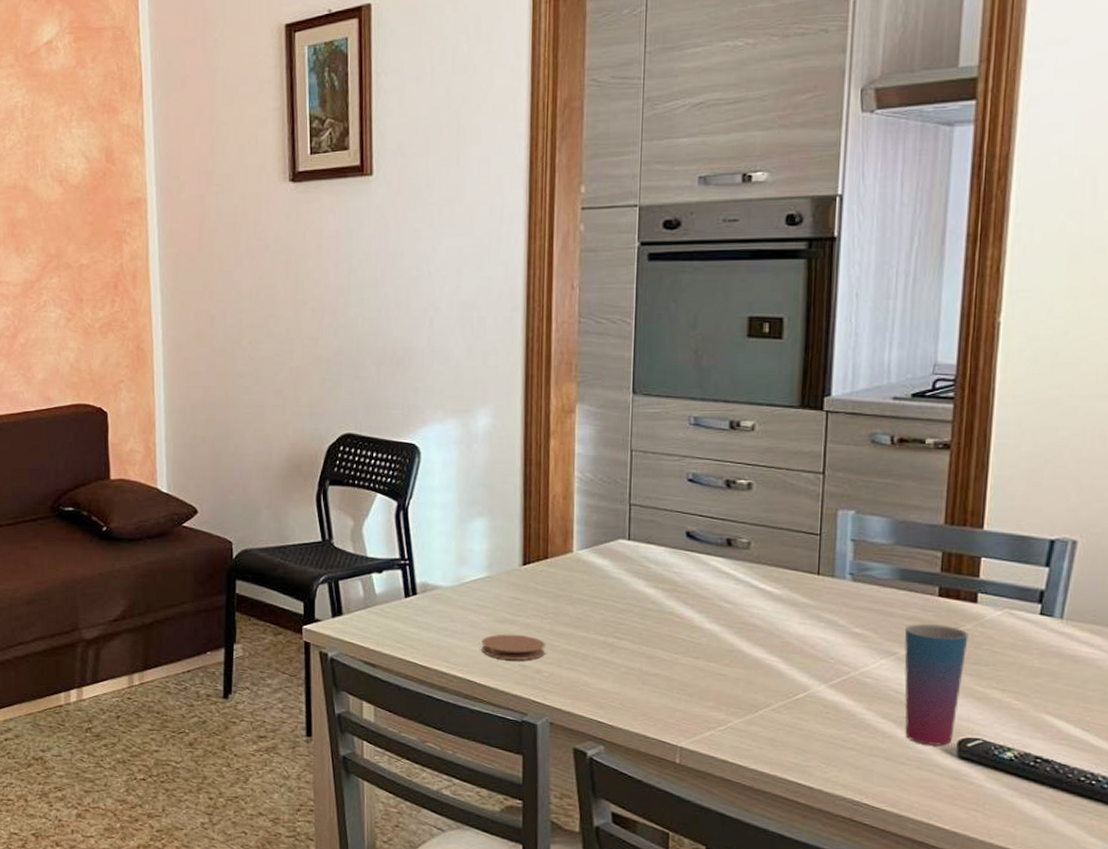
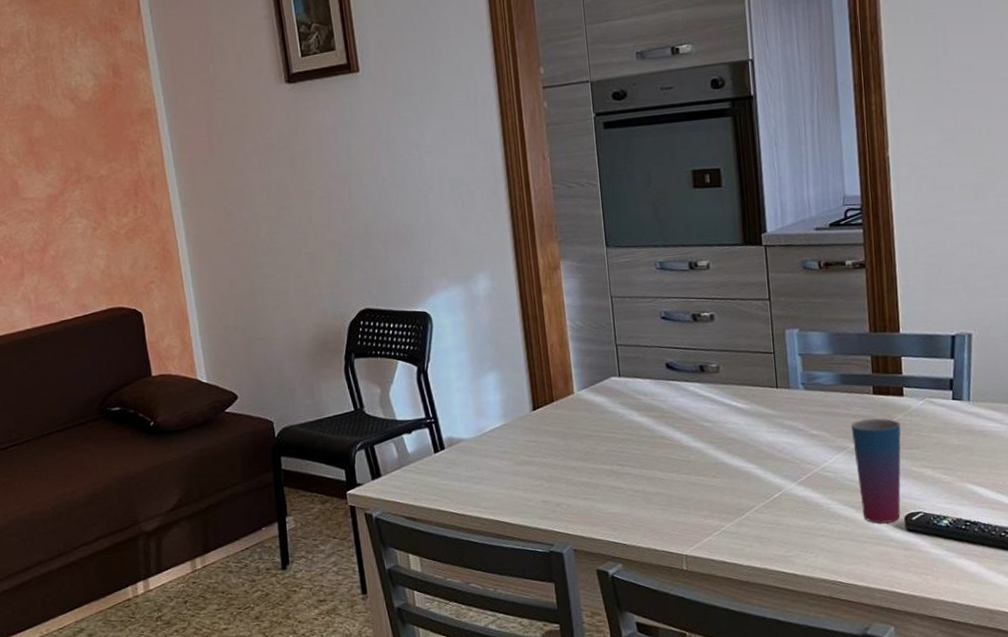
coaster: present [481,634,546,660] -> none [506,473,563,498]

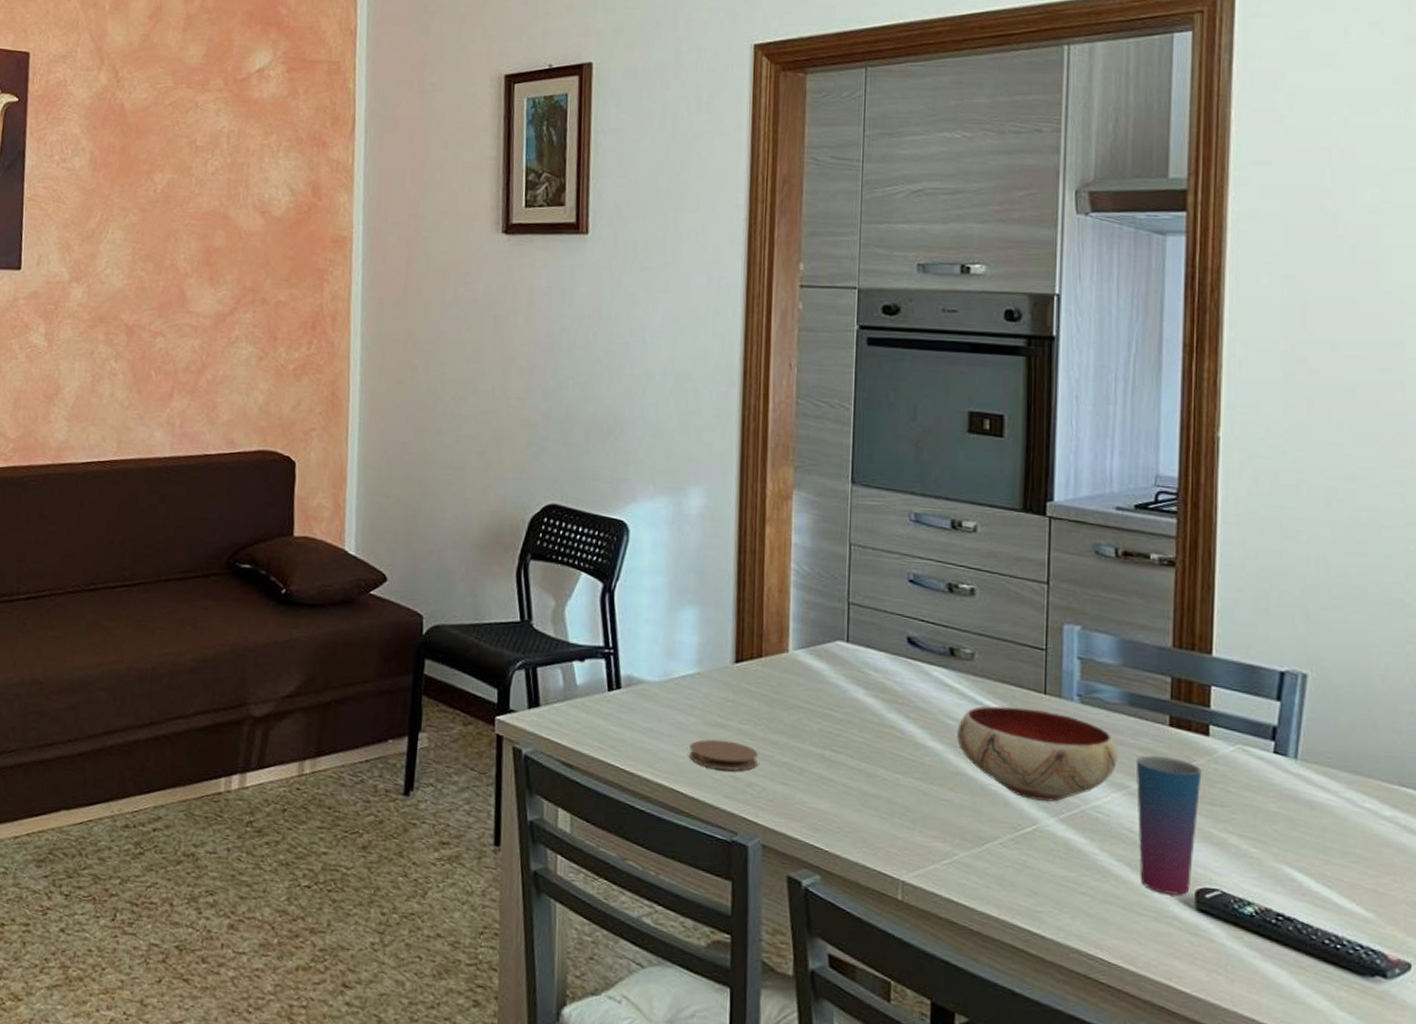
coaster: none [506,473,563,498] -> present [689,739,759,771]
bowl: none [713,401,837,472] -> present [957,706,1118,803]

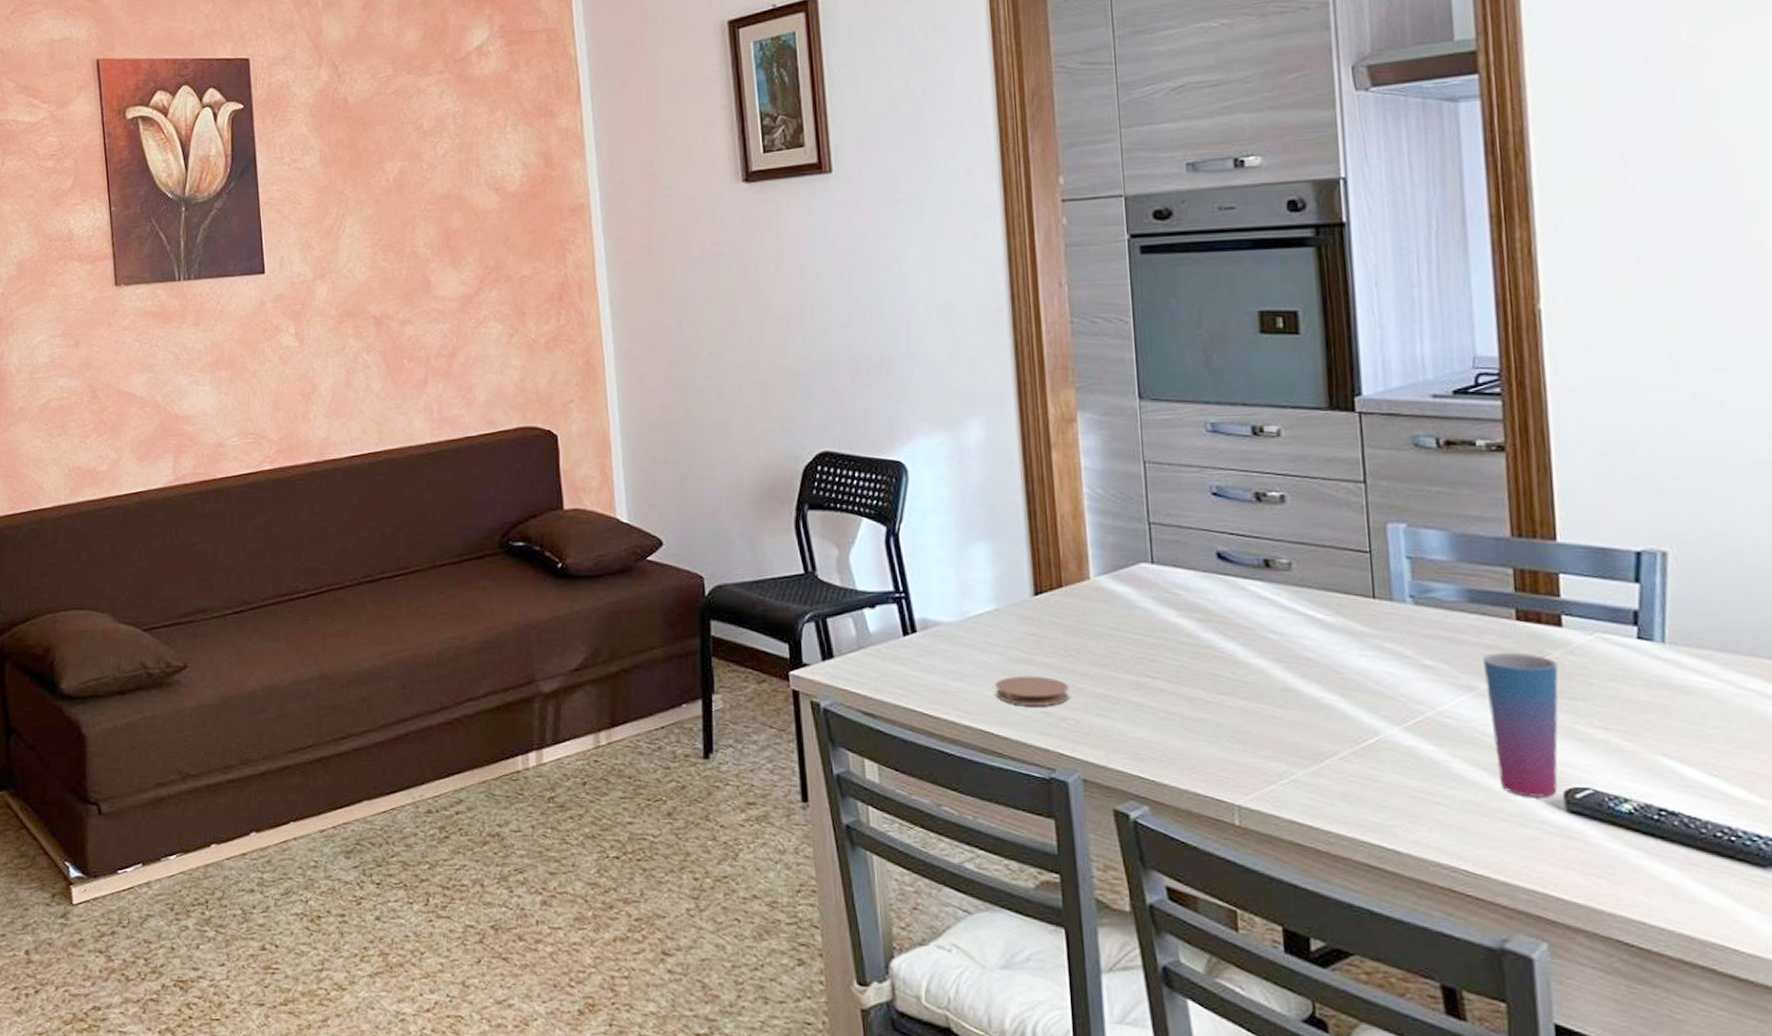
bowl: present [957,706,1118,803] -> none [1281,615,1462,712]

